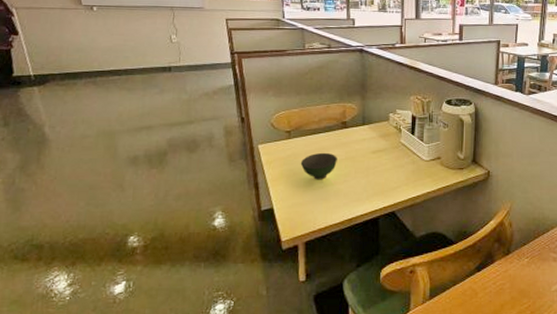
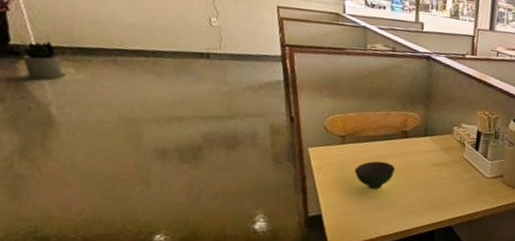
planter: none [19,69,57,104] -> present [18,40,67,80]

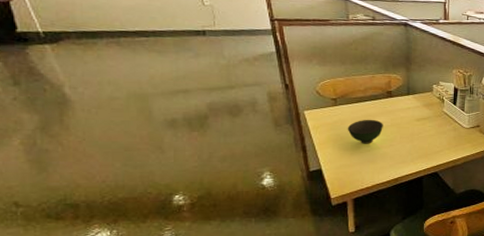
planter: present [18,40,67,80] -> none [25,26,75,63]

